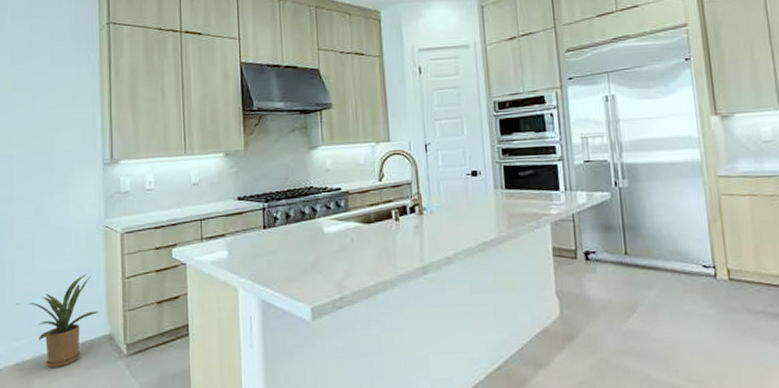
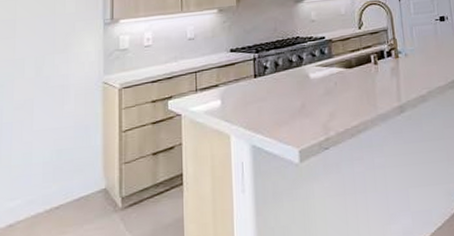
house plant: present [15,274,99,367] -> none [11,130,96,226]

